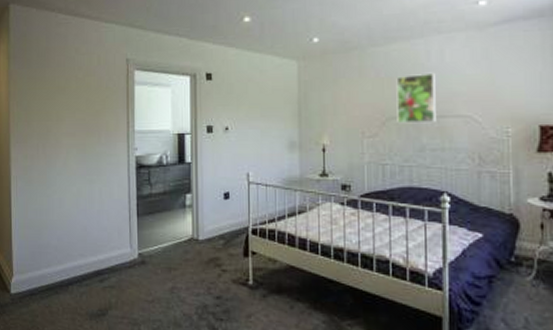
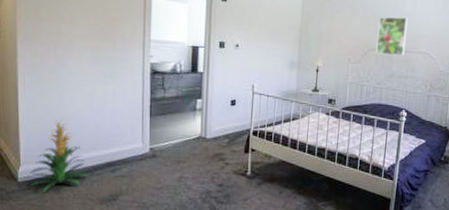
indoor plant: none [22,225,77,305] -> present [30,120,89,192]

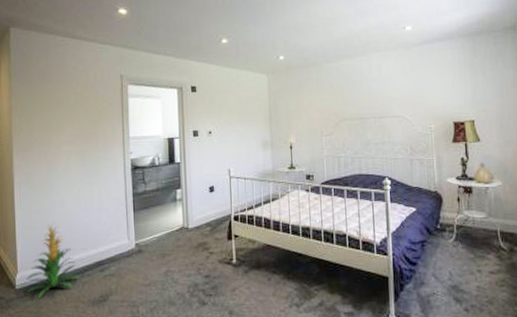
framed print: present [376,16,408,55] -> none [346,83,378,123]

